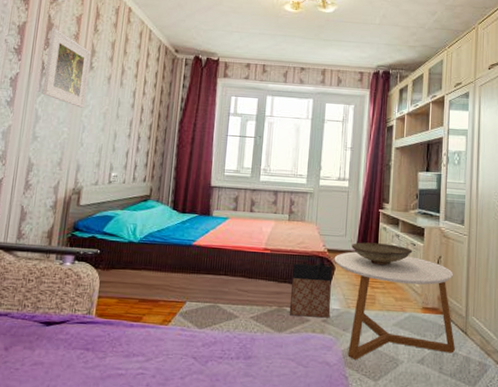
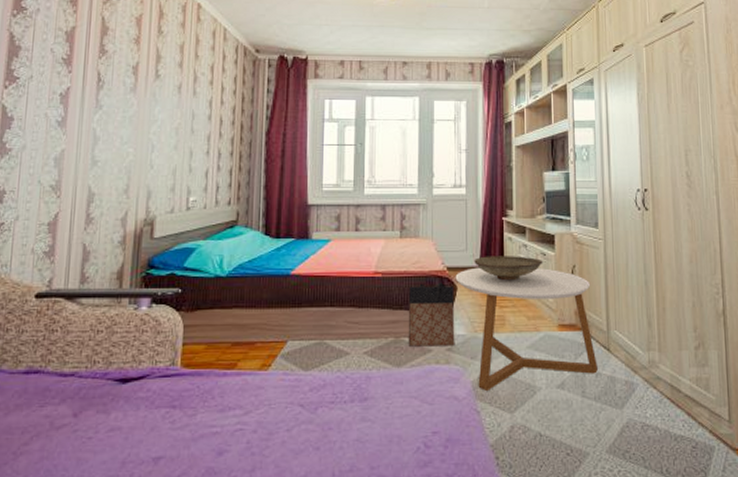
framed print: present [42,28,92,108] -> none [100,32,157,124]

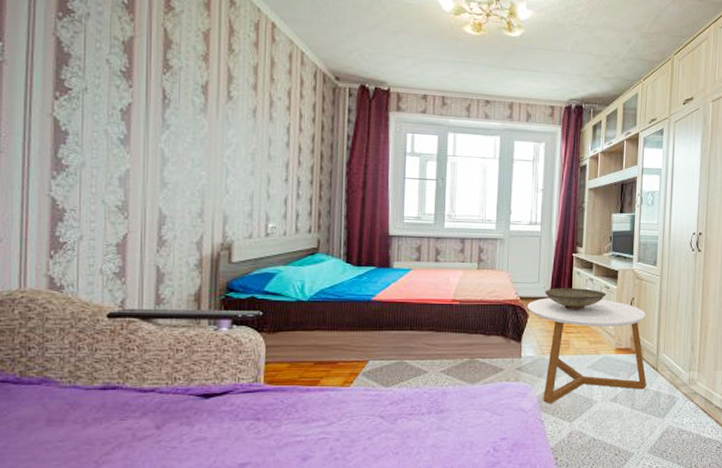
bag: present [408,282,455,347] -> none [482,310,525,366]

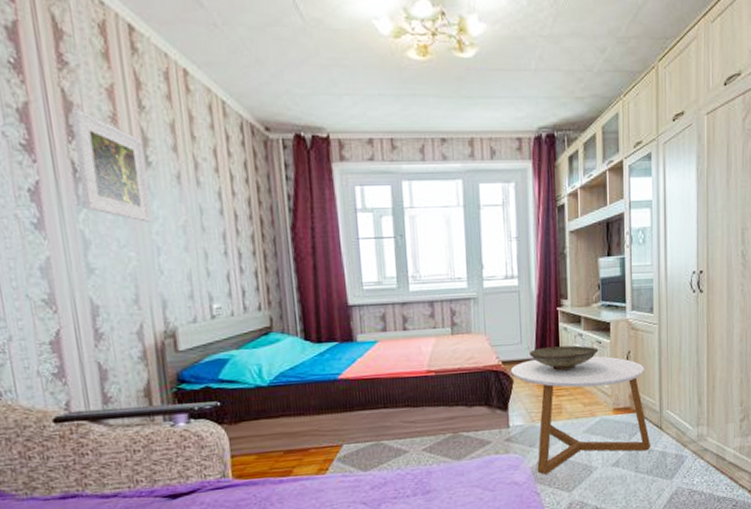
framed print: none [167,46,228,147] -> present [70,109,152,222]

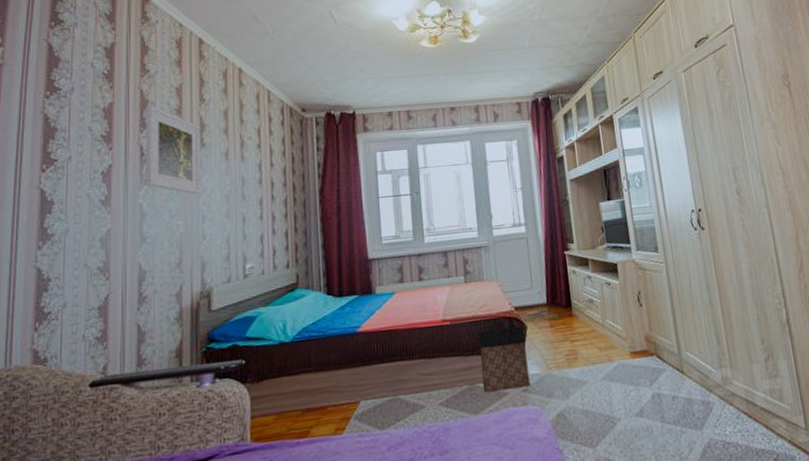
bag: none [464,376,514,440] -> present [479,322,531,392]
coffee table: present [511,356,651,475] -> none [523,297,675,428]
decorative bowl: present [529,345,599,371] -> none [541,288,609,315]

